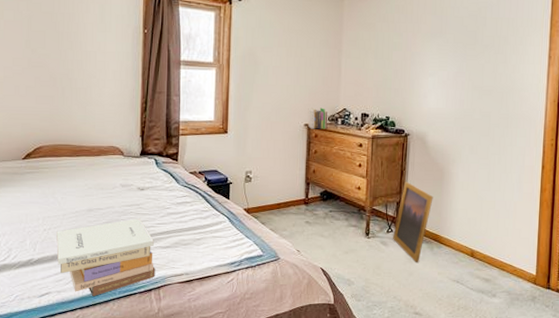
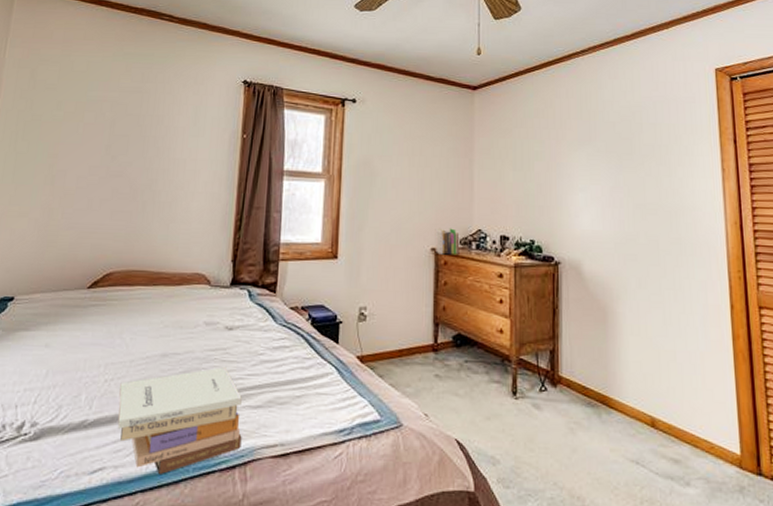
picture frame: present [393,181,433,262] -> none [548,322,596,434]

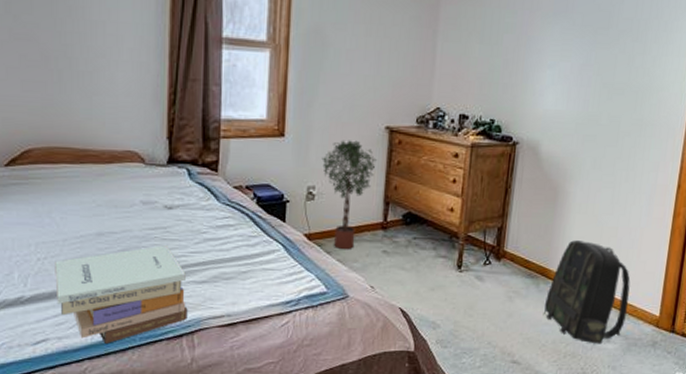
potted tree: none [372,261,426,374] -> present [321,140,378,250]
books: present [435,228,460,255] -> none [390,105,417,134]
backpack: none [610,365,703,489] -> present [544,240,631,344]

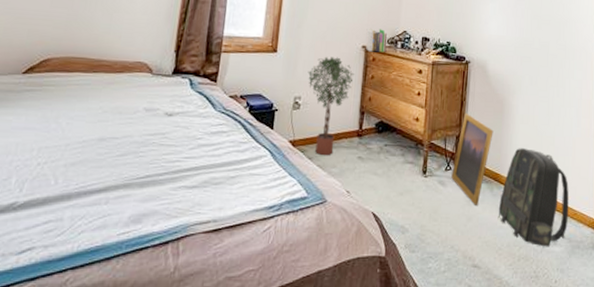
books: present [55,245,188,345] -> none [49,151,178,253]
books: none [390,105,417,134] -> present [366,28,388,53]
picture frame: none [491,201,543,301] -> present [451,112,494,205]

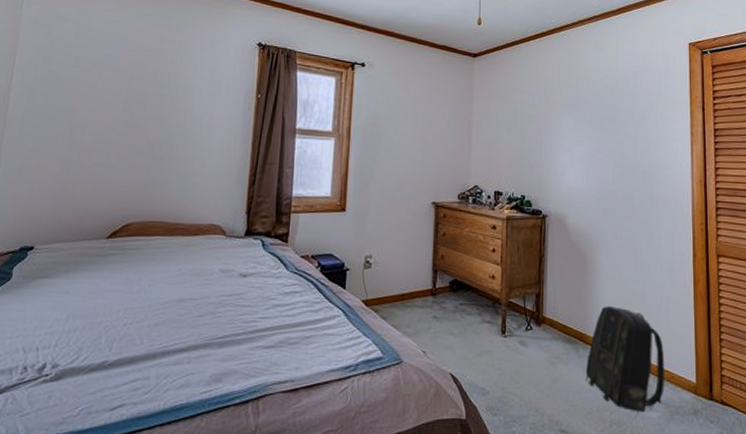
potted tree: present [307,56,355,156] -> none [377,214,426,316]
books: present [366,28,388,53] -> none [435,183,458,209]
picture frame: present [451,112,494,205] -> none [533,269,576,367]

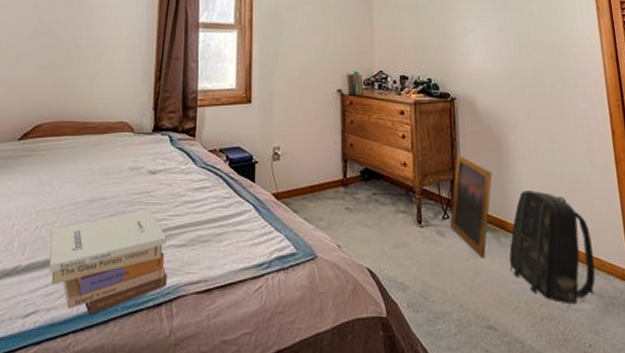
books: none [136,311,255,411] -> present [49,210,167,316]
books: none [435,183,458,209] -> present [340,71,364,95]
picture frame: none [533,269,576,367] -> present [450,154,492,257]

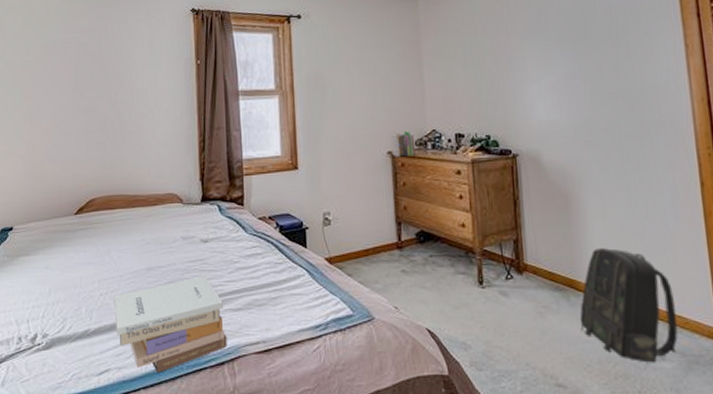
picture frame: present [450,154,492,257] -> none [514,213,561,317]

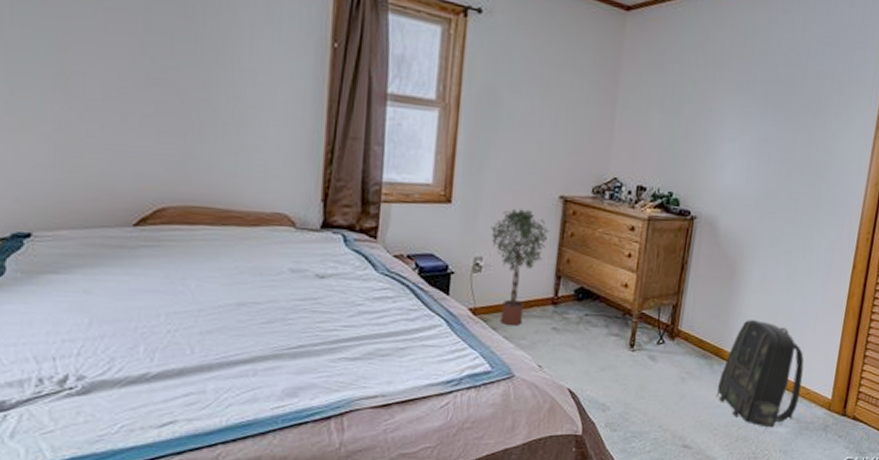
books: present [114,276,227,374] -> none [187,318,338,427]
potted tree: none [333,167,385,272] -> present [490,208,551,327]
books: present [389,131,416,157] -> none [564,173,593,205]

